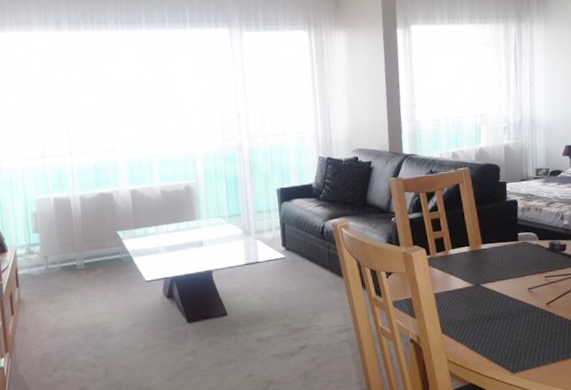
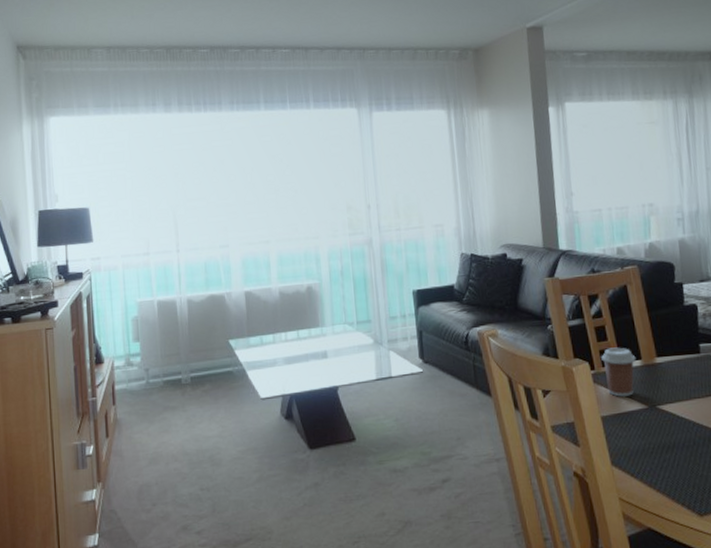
coffee cup: none [436,236,465,277] -> present [601,347,636,397]

